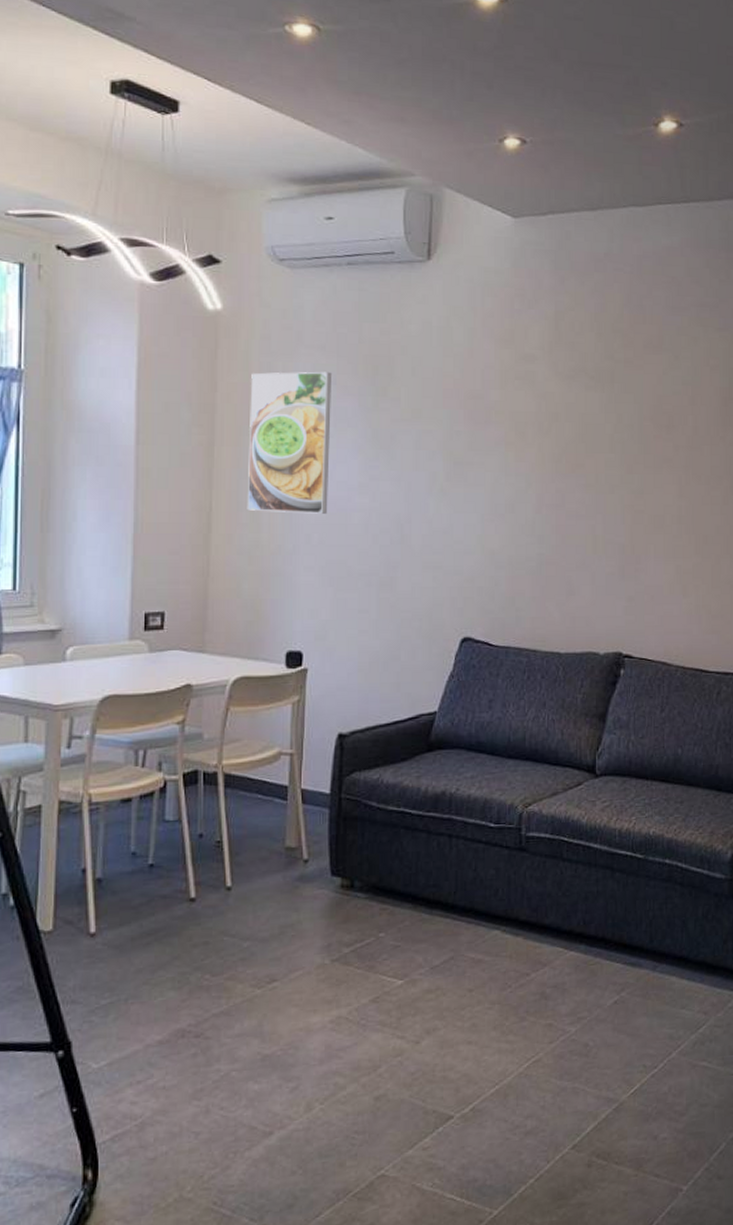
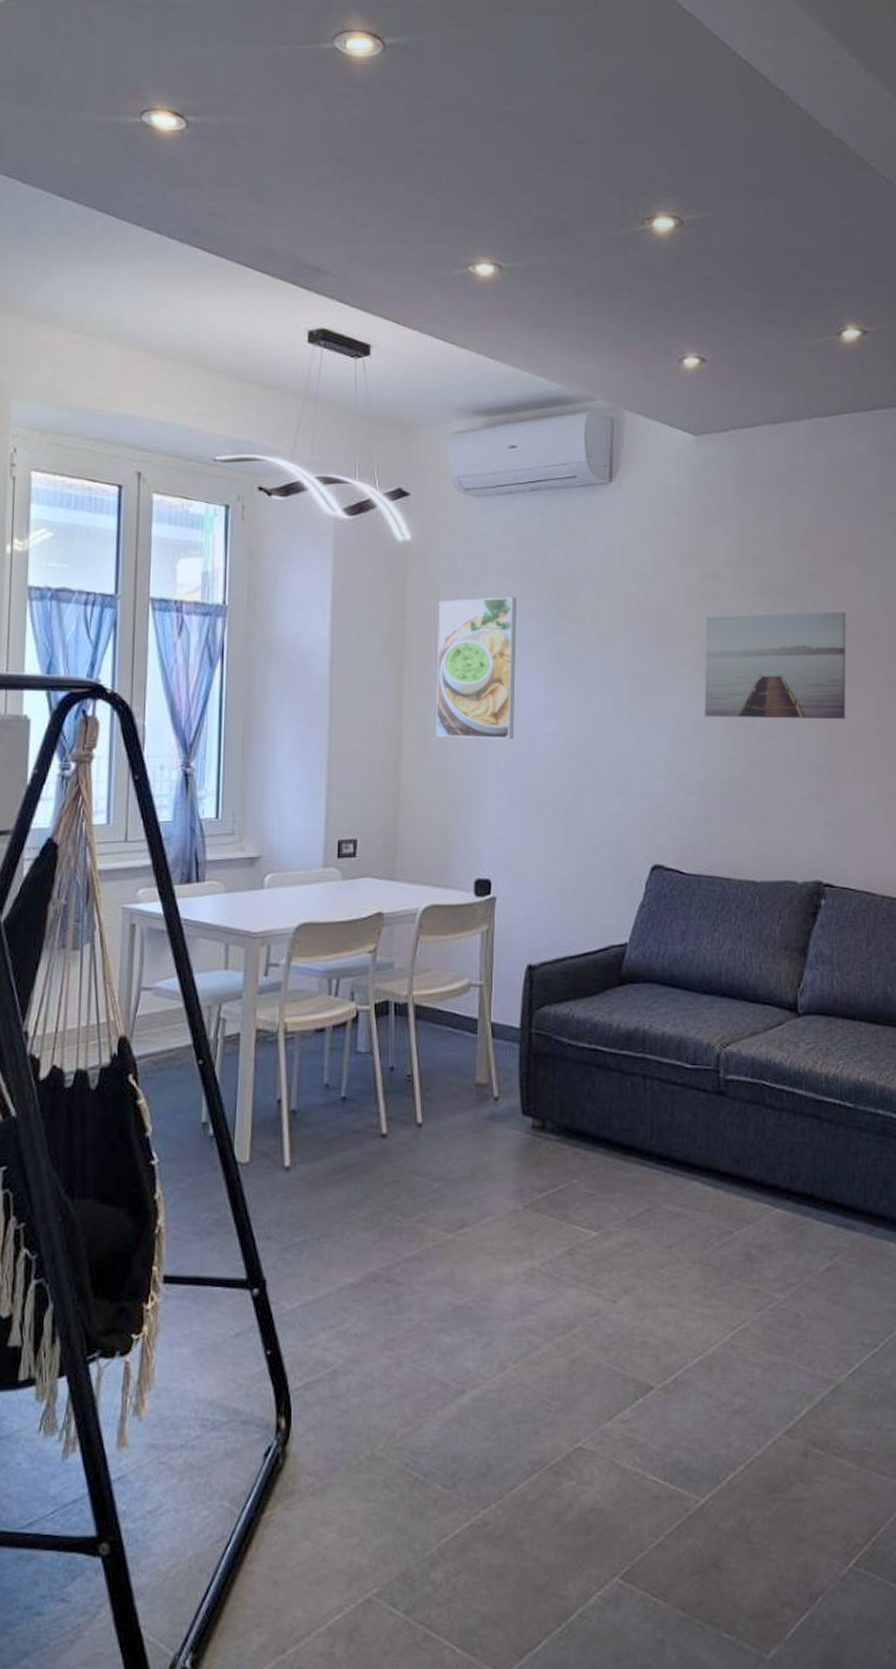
wall art: none [516,397,653,501] -> present [704,612,847,720]

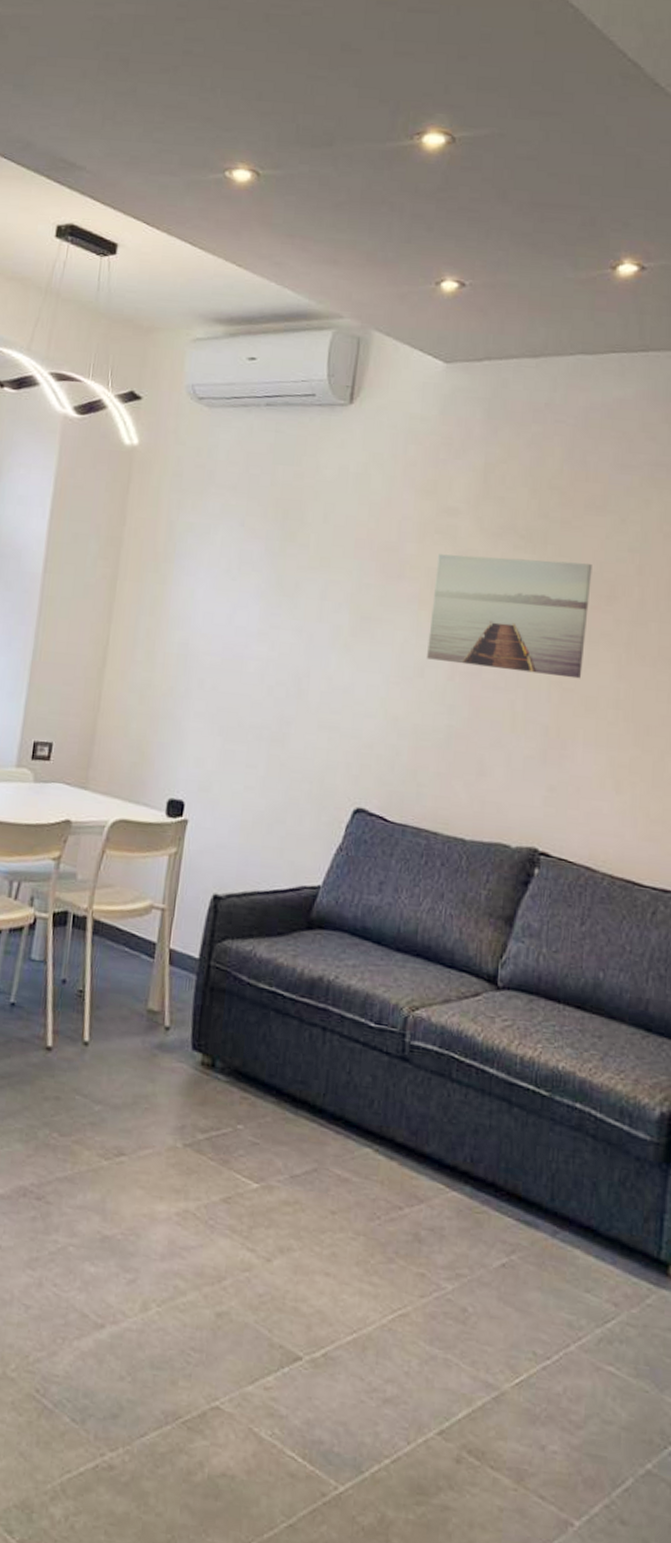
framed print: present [435,597,517,739] -> none [143,509,240,659]

